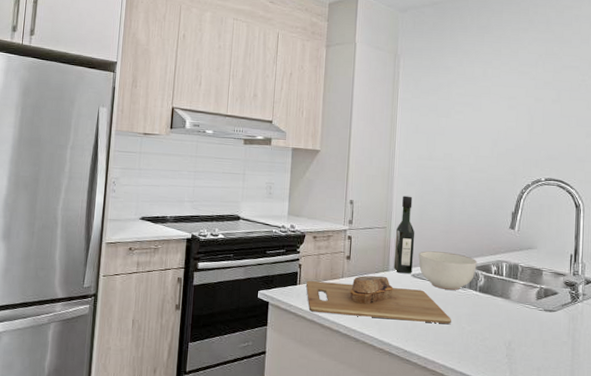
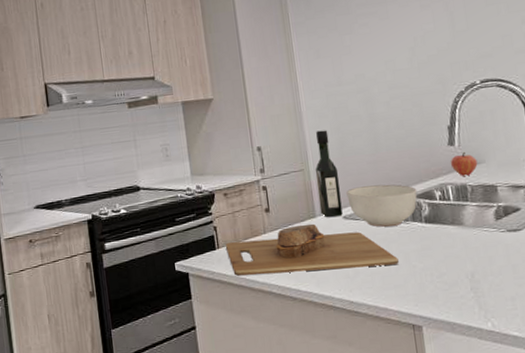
fruit: none [508,236,531,257] -> present [450,151,478,176]

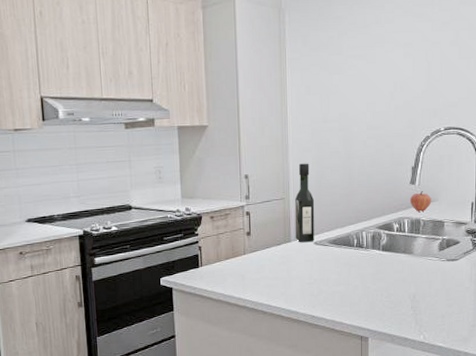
cutting board: present [226,223,399,276] -> none [208,247,356,292]
bowl: present [346,184,417,227] -> none [320,215,379,253]

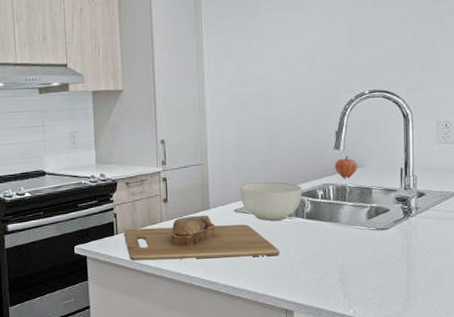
cutting board: none [208,247,356,292] -> present [124,215,279,261]
bottle: present [294,163,315,242] -> none [212,127,234,209]
bowl: none [320,215,379,253] -> present [239,182,302,221]

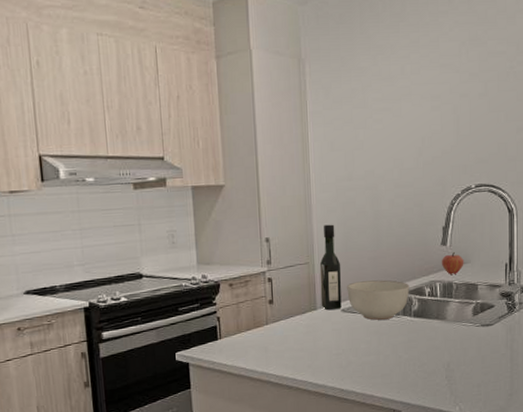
cutting board: present [124,215,279,261] -> none [228,315,387,366]
bottle: none [212,127,234,209] -> present [319,224,342,310]

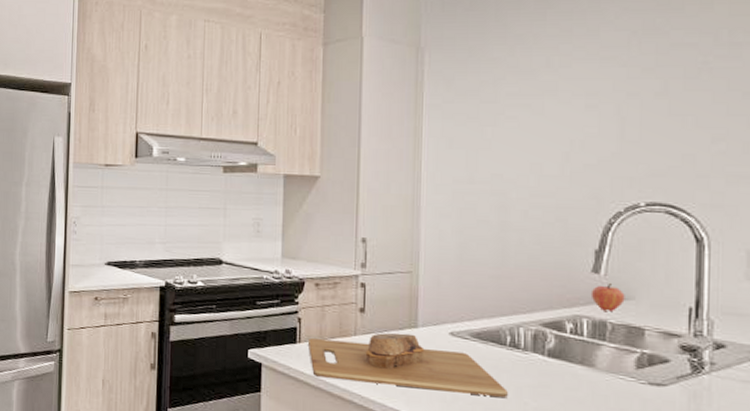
cutting board: none [228,315,387,366] -> present [308,333,508,397]
bottle: present [319,224,342,310] -> none [424,231,453,331]
bowl: present [347,280,410,320] -> none [458,302,544,354]

